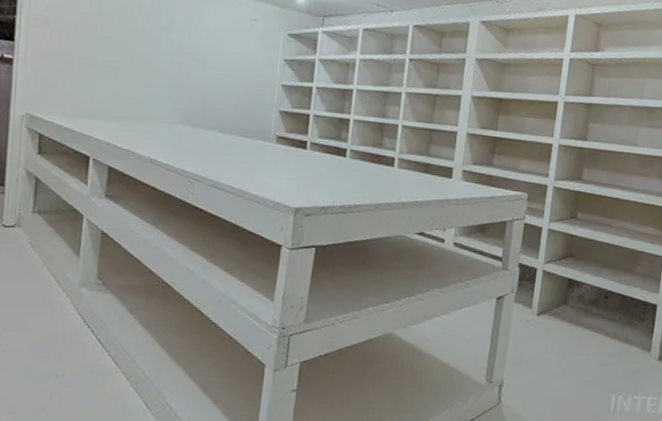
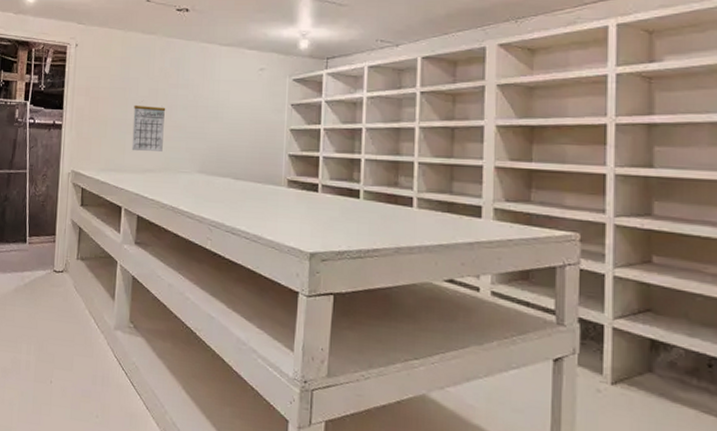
calendar: none [103,44,146,99] -> present [131,105,166,152]

